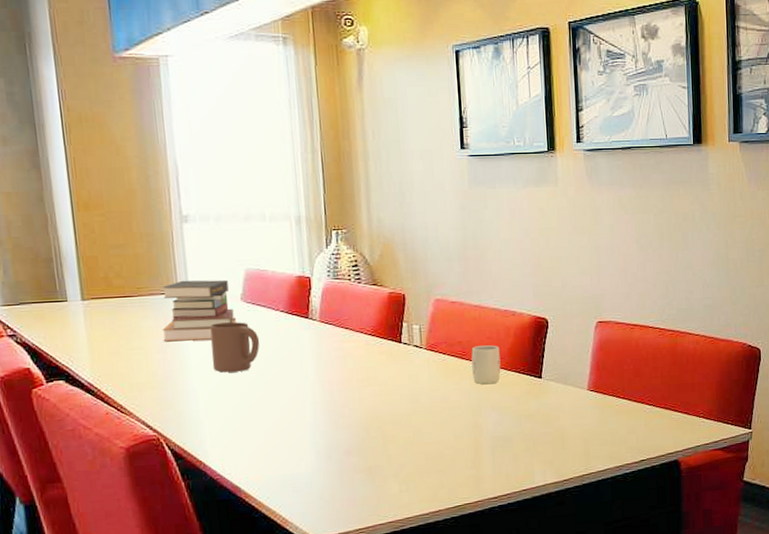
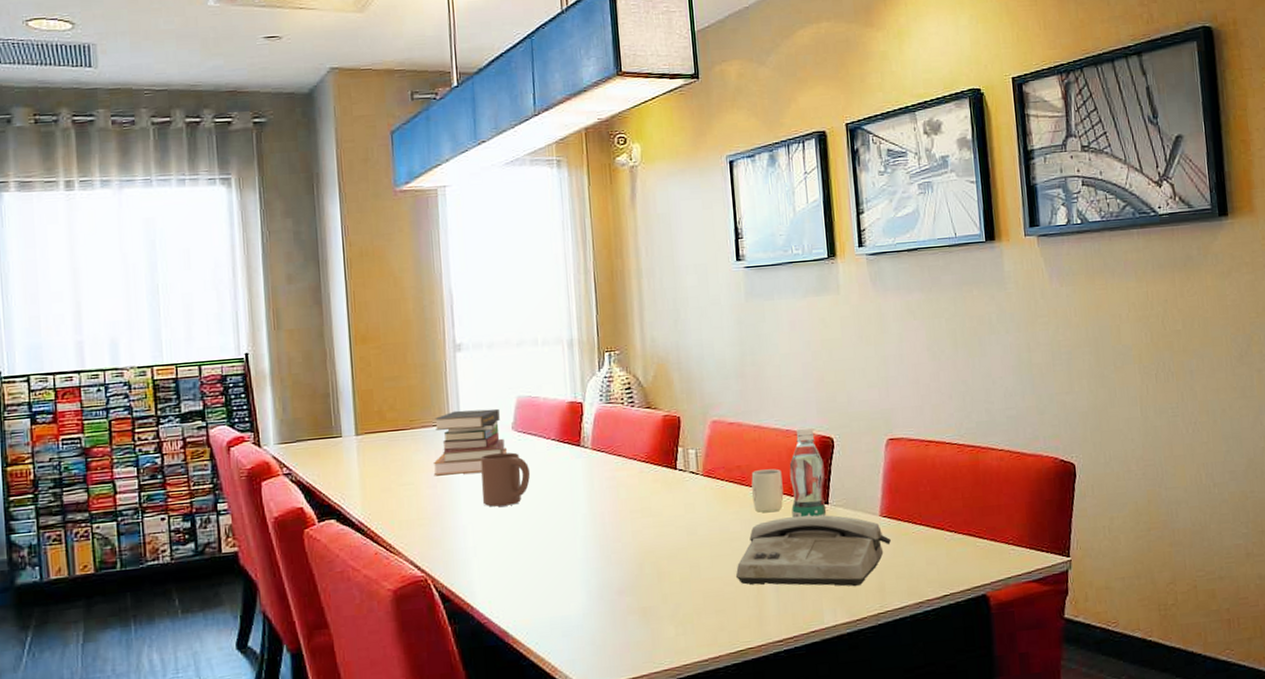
telephone: none [455,387,598,452] -> present [735,515,892,587]
bottle: none [506,307,540,390] -> present [789,426,827,519]

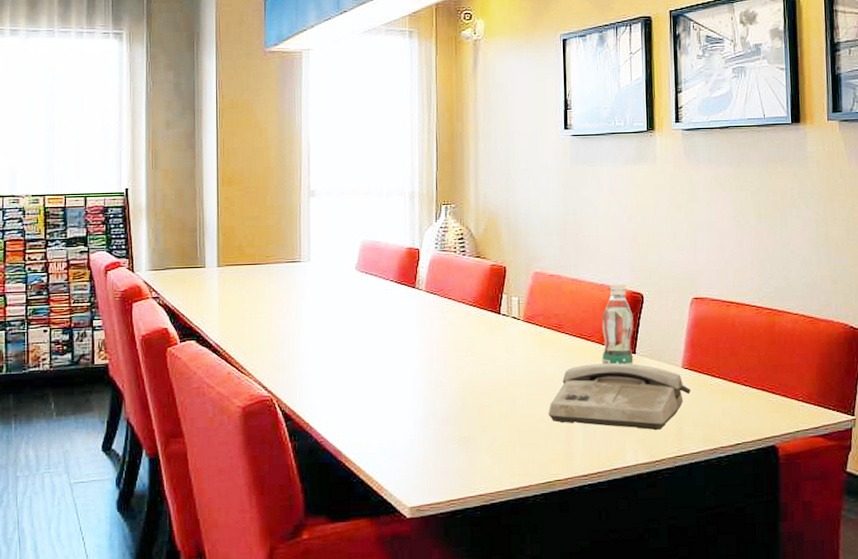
books: present [433,408,508,476] -> none [284,249,351,307]
cup: present [480,452,530,507] -> none [325,290,369,338]
mug: present [751,469,784,513] -> none [567,319,596,358]

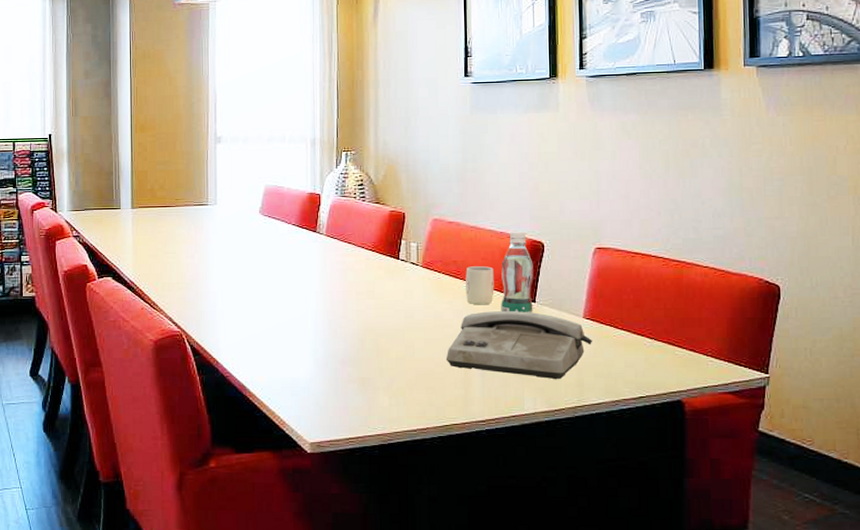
mug: none [567,319,596,358] -> present [465,266,494,305]

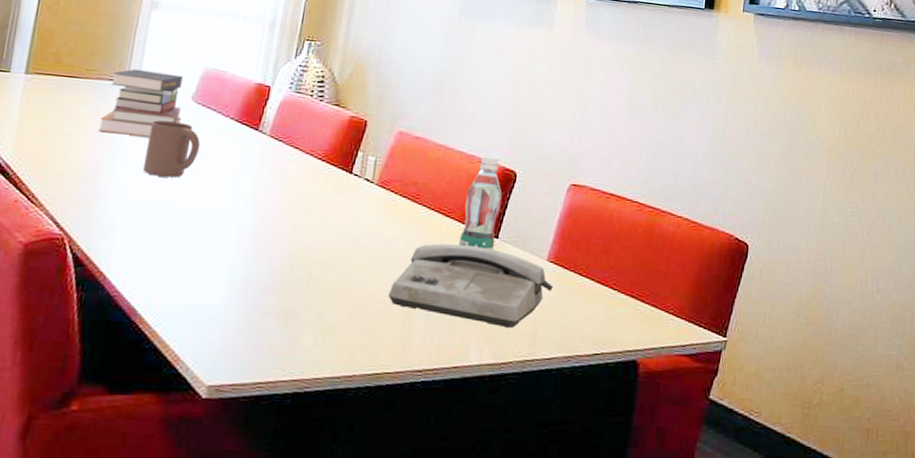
books: none [192,193,255,248] -> present [98,68,183,137]
cup: none [231,233,272,278] -> present [142,120,200,178]
mug: present [465,266,494,305] -> none [422,190,458,236]

